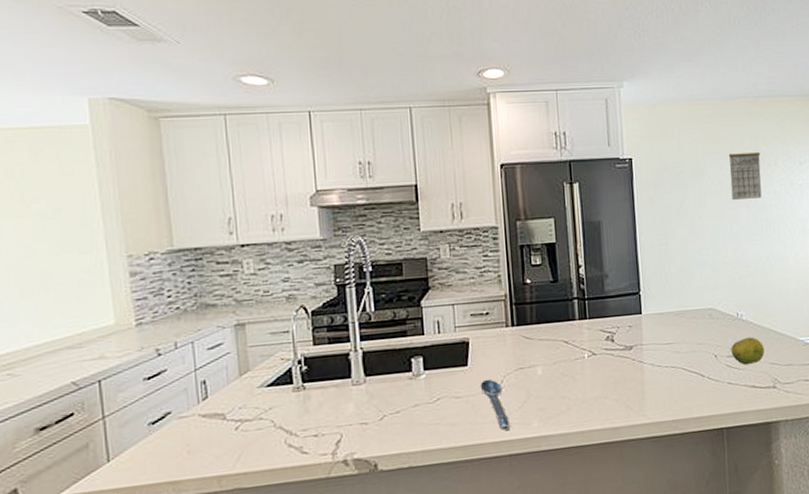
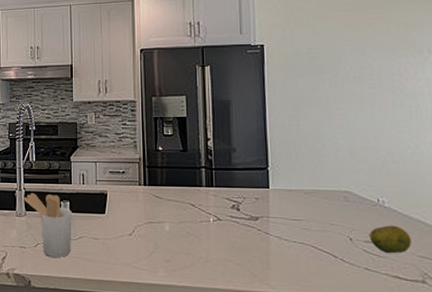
utensil holder: none [361,350,428,430] -> present [24,193,72,258]
spoon: present [480,378,511,430] -> none [114,227,140,273]
calendar: present [728,151,762,201] -> none [370,38,411,87]

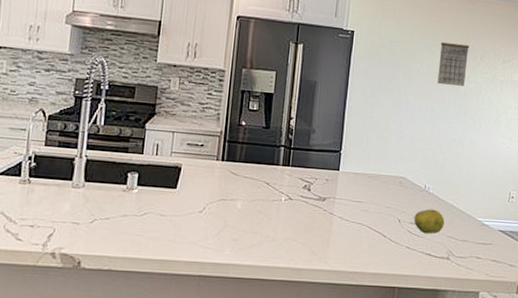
utensil holder: present [24,193,72,258] -> none [84,162,140,236]
calendar: none [370,38,411,87] -> present [437,42,470,86]

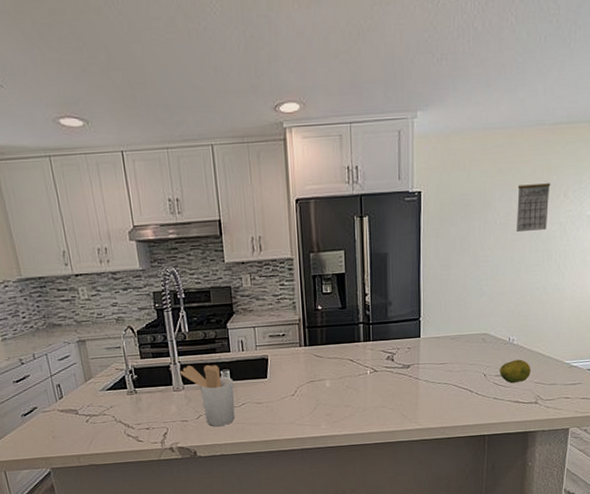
utensil holder: none [84,162,140,236] -> present [180,364,235,427]

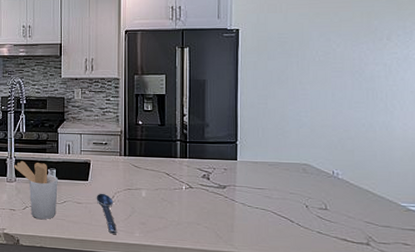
spoon: none [277,389,303,430] -> present [96,193,118,234]
fruit: present [500,359,531,384] -> none [323,194,360,220]
calendar: present [516,182,551,233] -> none [336,26,372,70]

